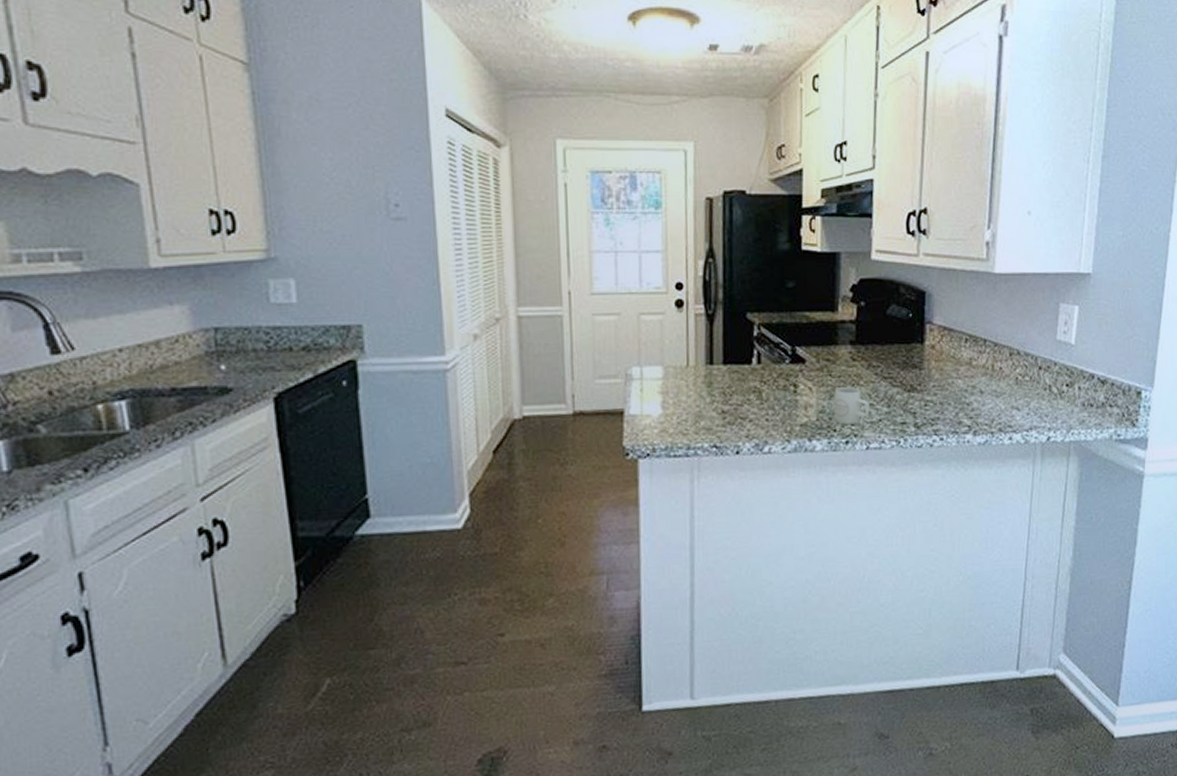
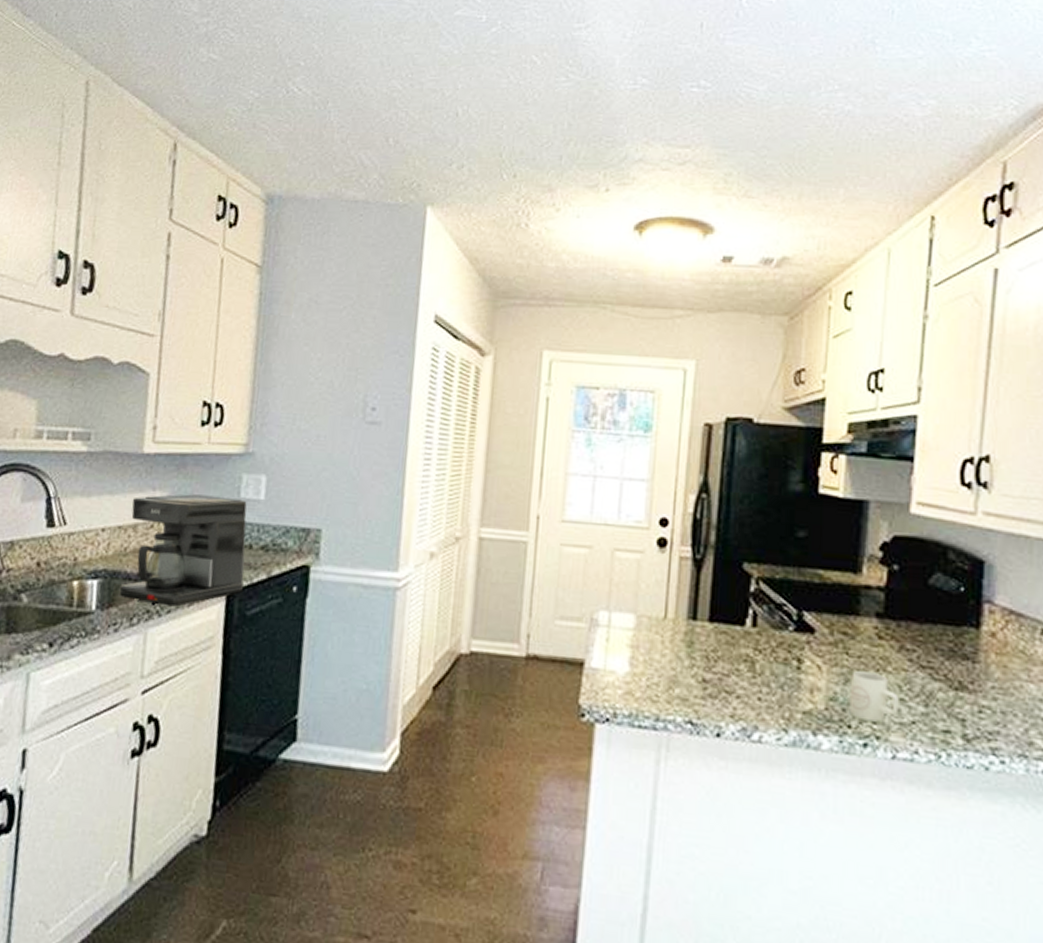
coffee maker: none [148,303,292,416] -> present [119,494,247,607]

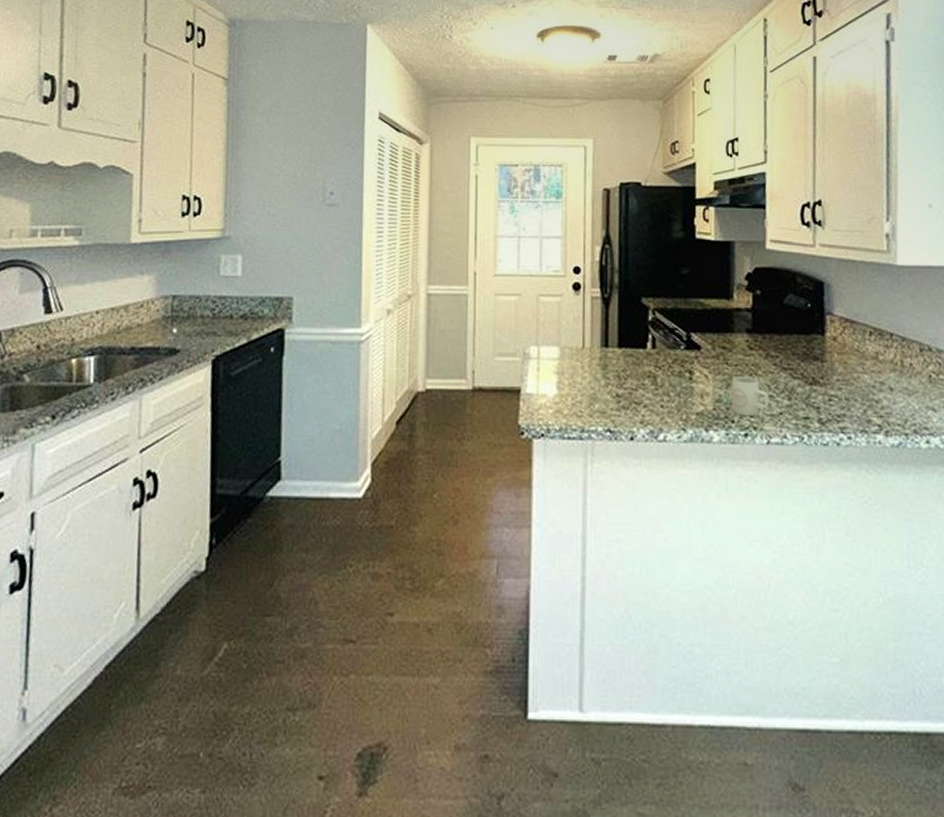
coffee maker: present [119,494,247,607] -> none [114,275,228,374]

